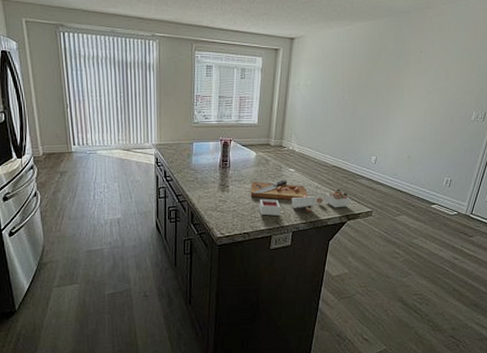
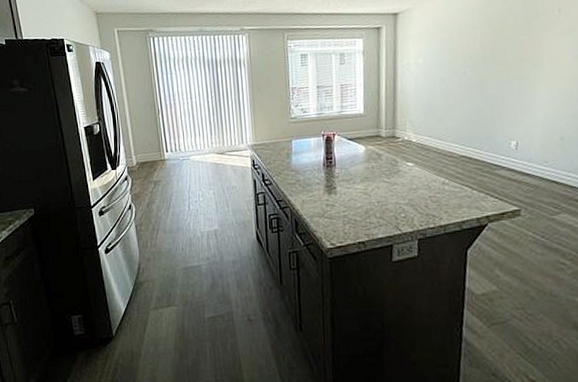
cutting board: present [250,179,350,216] -> none [362,176,489,221]

